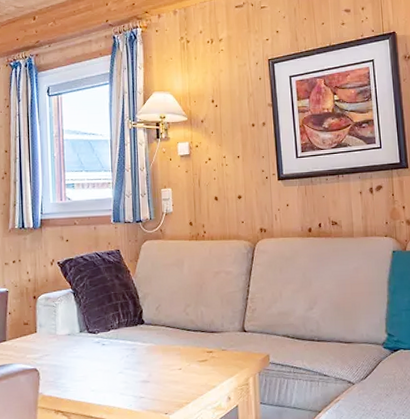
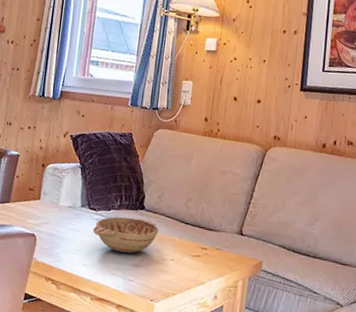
decorative bowl: none [96,333,162,371] -> present [93,216,159,254]

